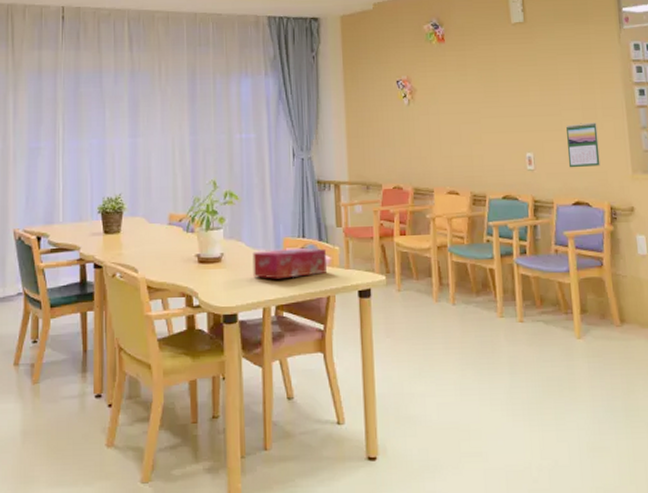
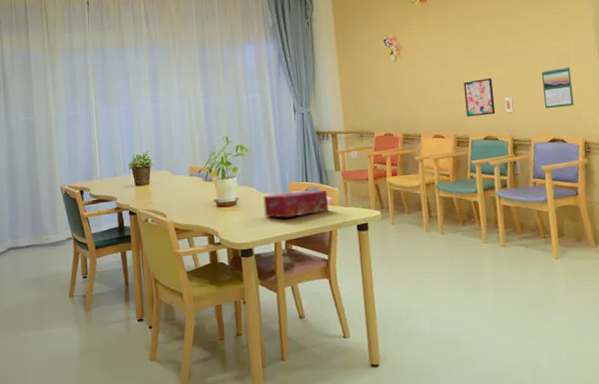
wall art: none [482,130,516,173] -> present [463,78,496,117]

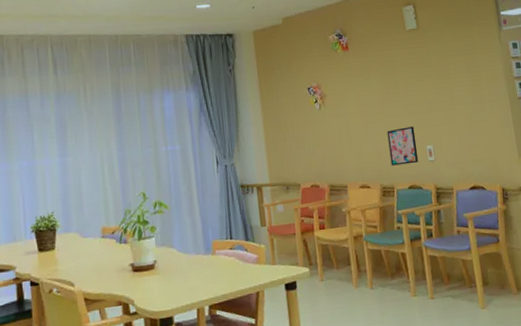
tissue box: present [263,189,328,218] -> none [184,247,255,281]
calendar: present [542,66,574,109] -> none [460,114,491,157]

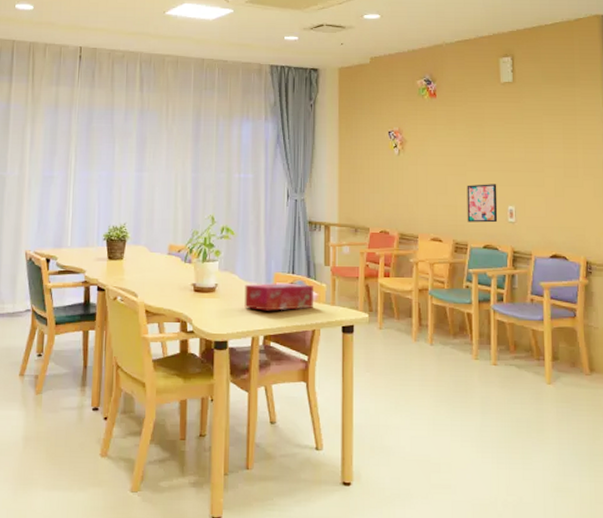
tissue box: none [184,247,255,281] -> present [244,283,313,311]

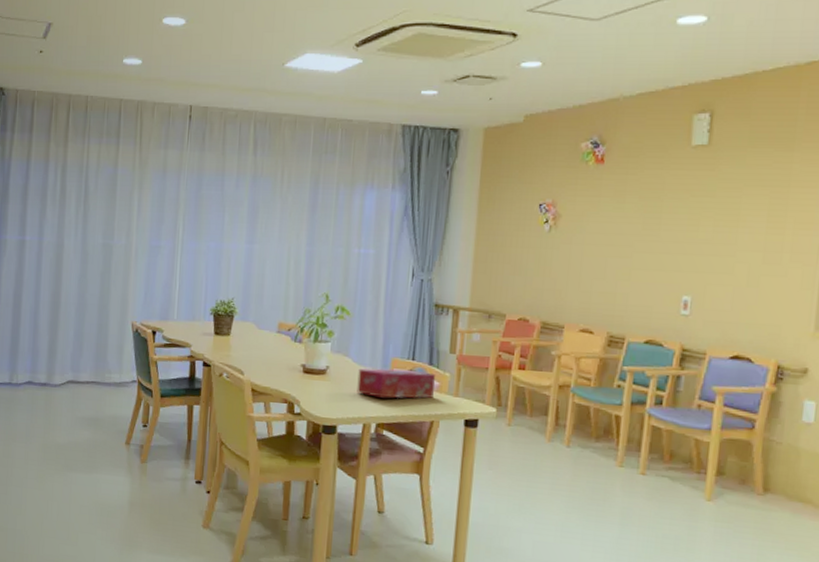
wall art: present [467,184,498,223] -> none [627,268,671,315]

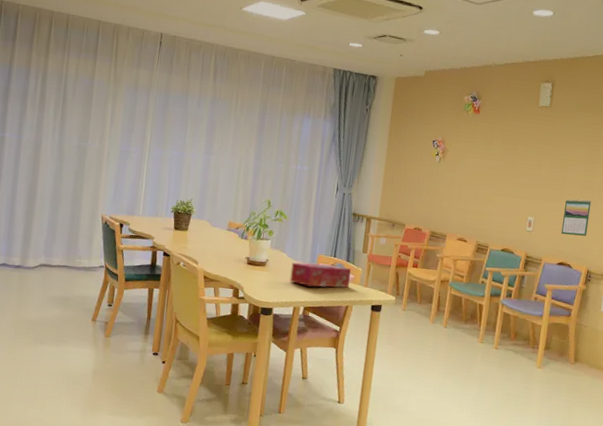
calendar: none [733,267,780,318] -> present [560,199,592,236]

